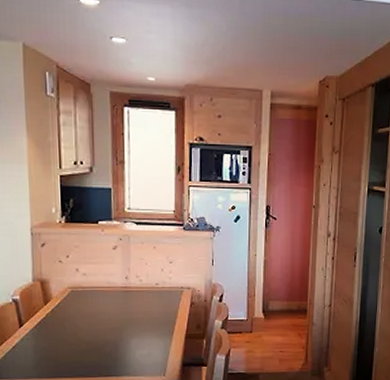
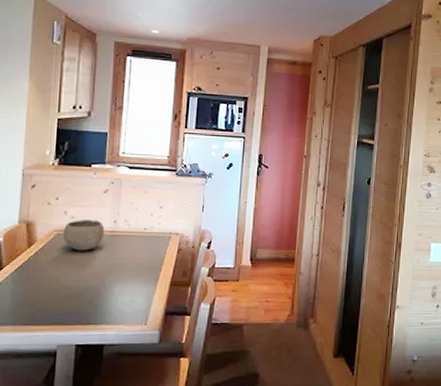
bowl: none [76,276,117,307] -> present [62,220,105,251]

